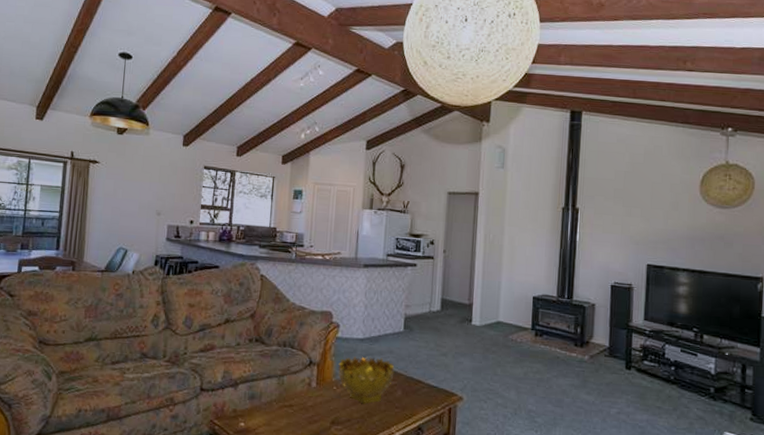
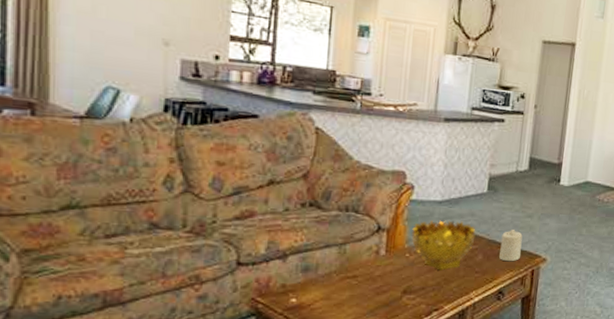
candle: none [417,366,438,399] -> present [499,229,523,262]

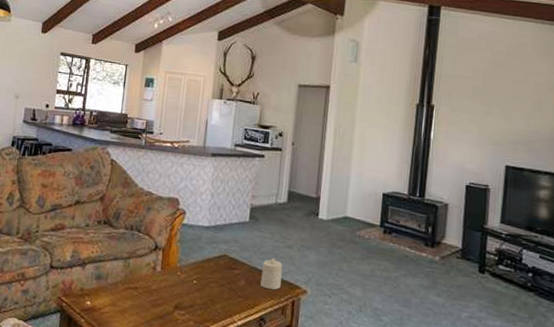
decorative bowl: present [411,220,476,271] -> none [183,244,239,291]

